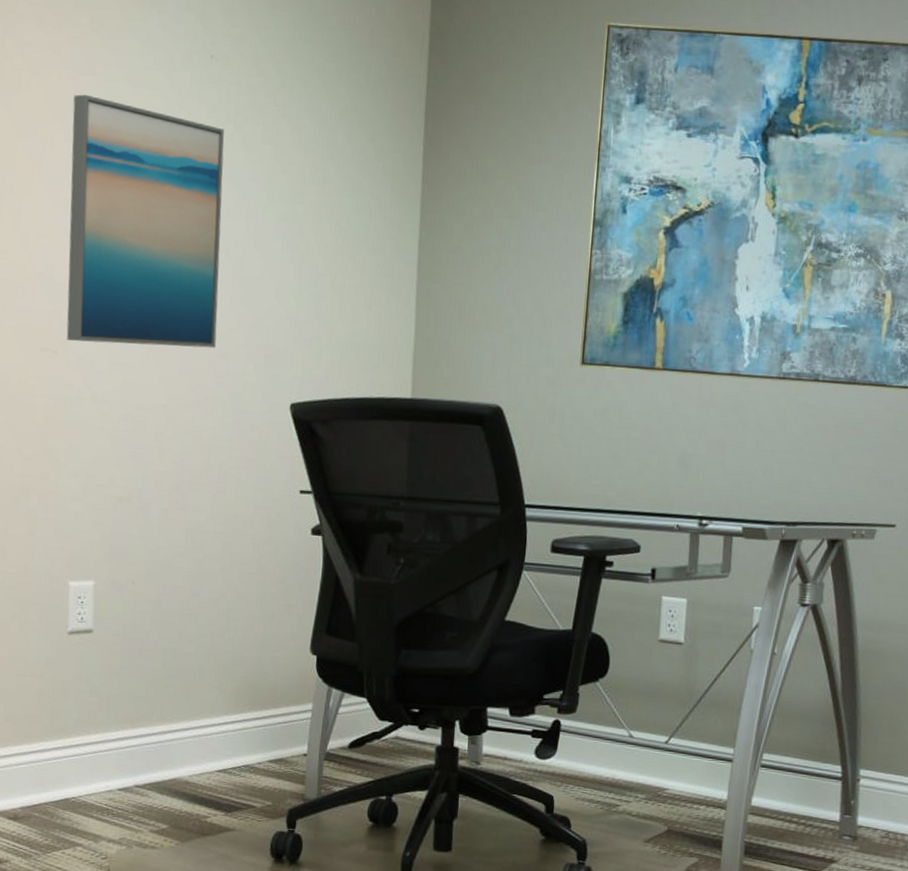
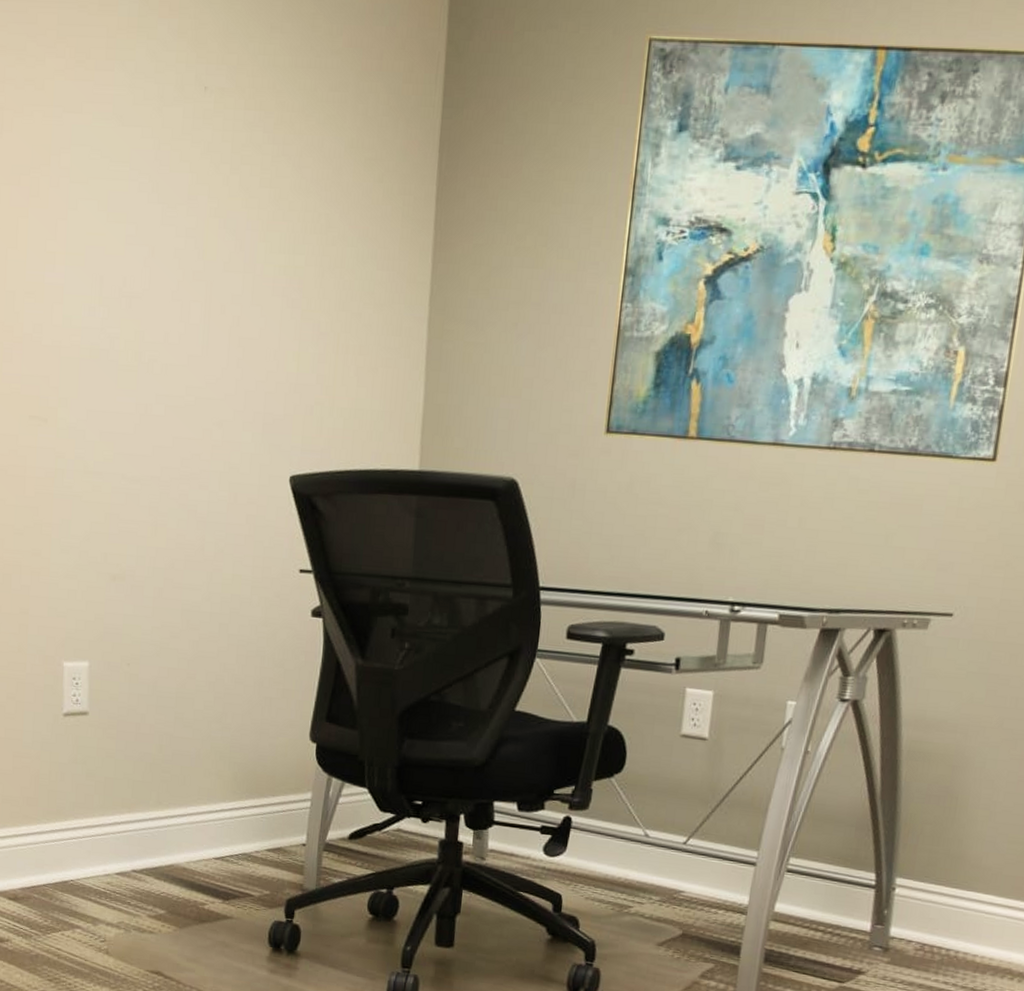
wall art: present [66,94,225,349] -> none [56,135,220,416]

